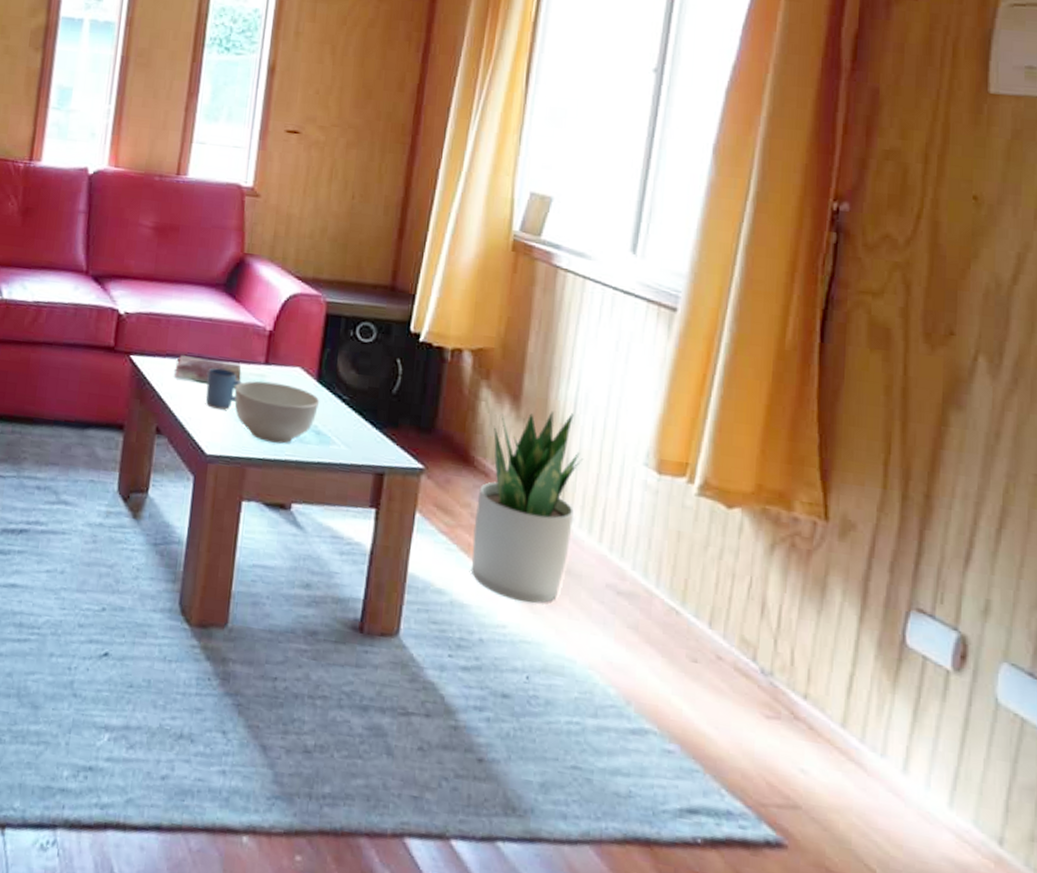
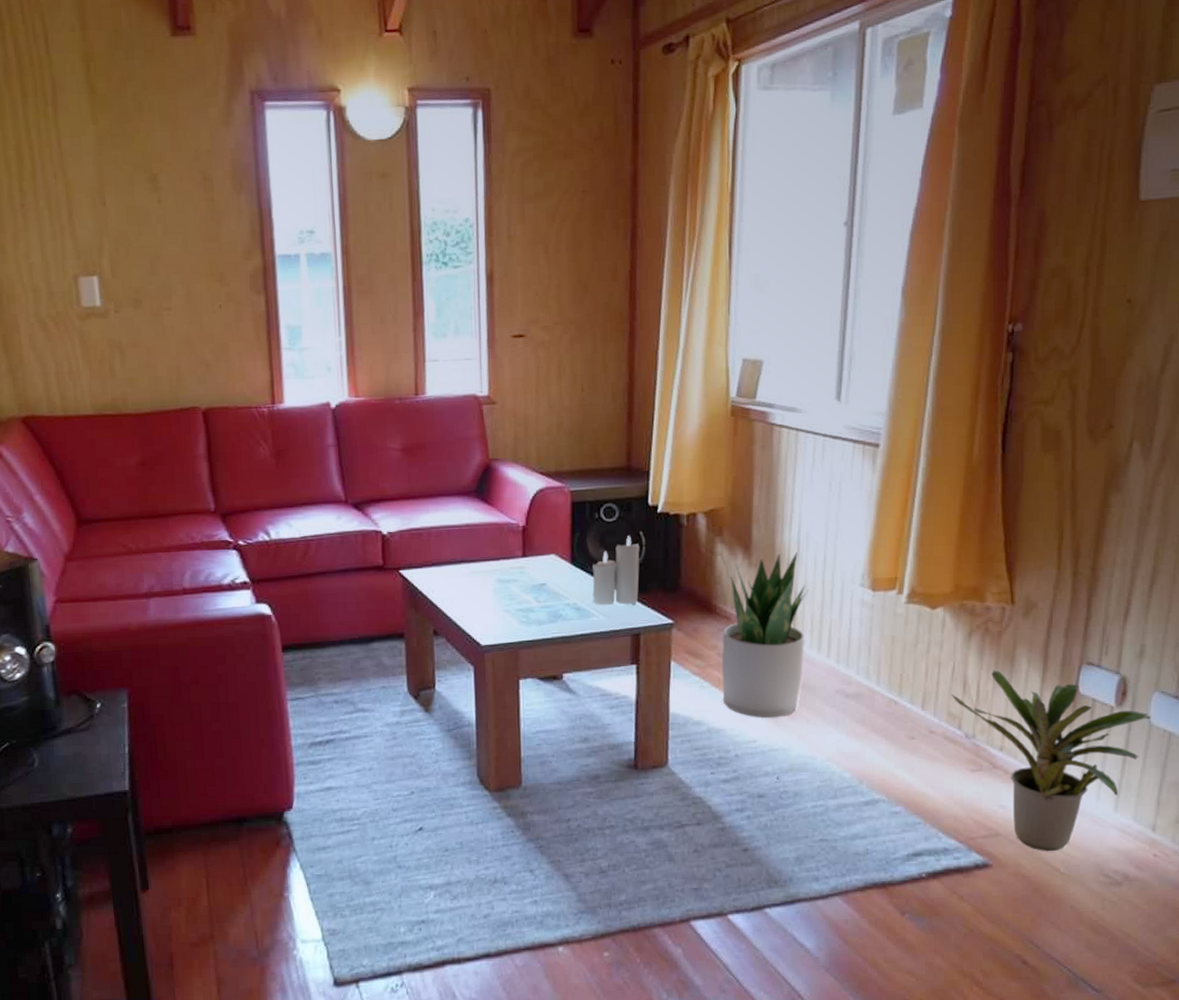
magazine: present [174,355,241,388] -> none [442,561,503,584]
mug: present [205,367,242,410] -> none [472,567,504,604]
bowl: present [234,380,320,444] -> none [498,571,576,625]
candle: none [335,361,396,439] -> present [592,536,640,606]
potted plant: none [745,595,998,845] -> present [951,670,1151,852]

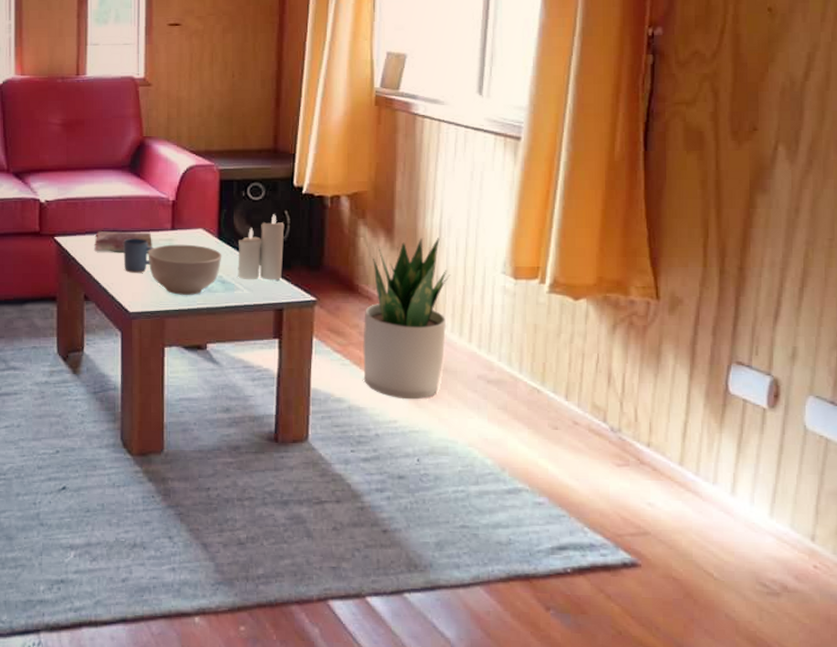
magazine: none [442,561,503,584] -> present [95,231,152,253]
mug: none [472,567,504,604] -> present [123,238,153,273]
bowl: none [498,571,576,625] -> present [148,244,222,295]
potted plant: present [951,670,1151,852] -> none [595,364,806,555]

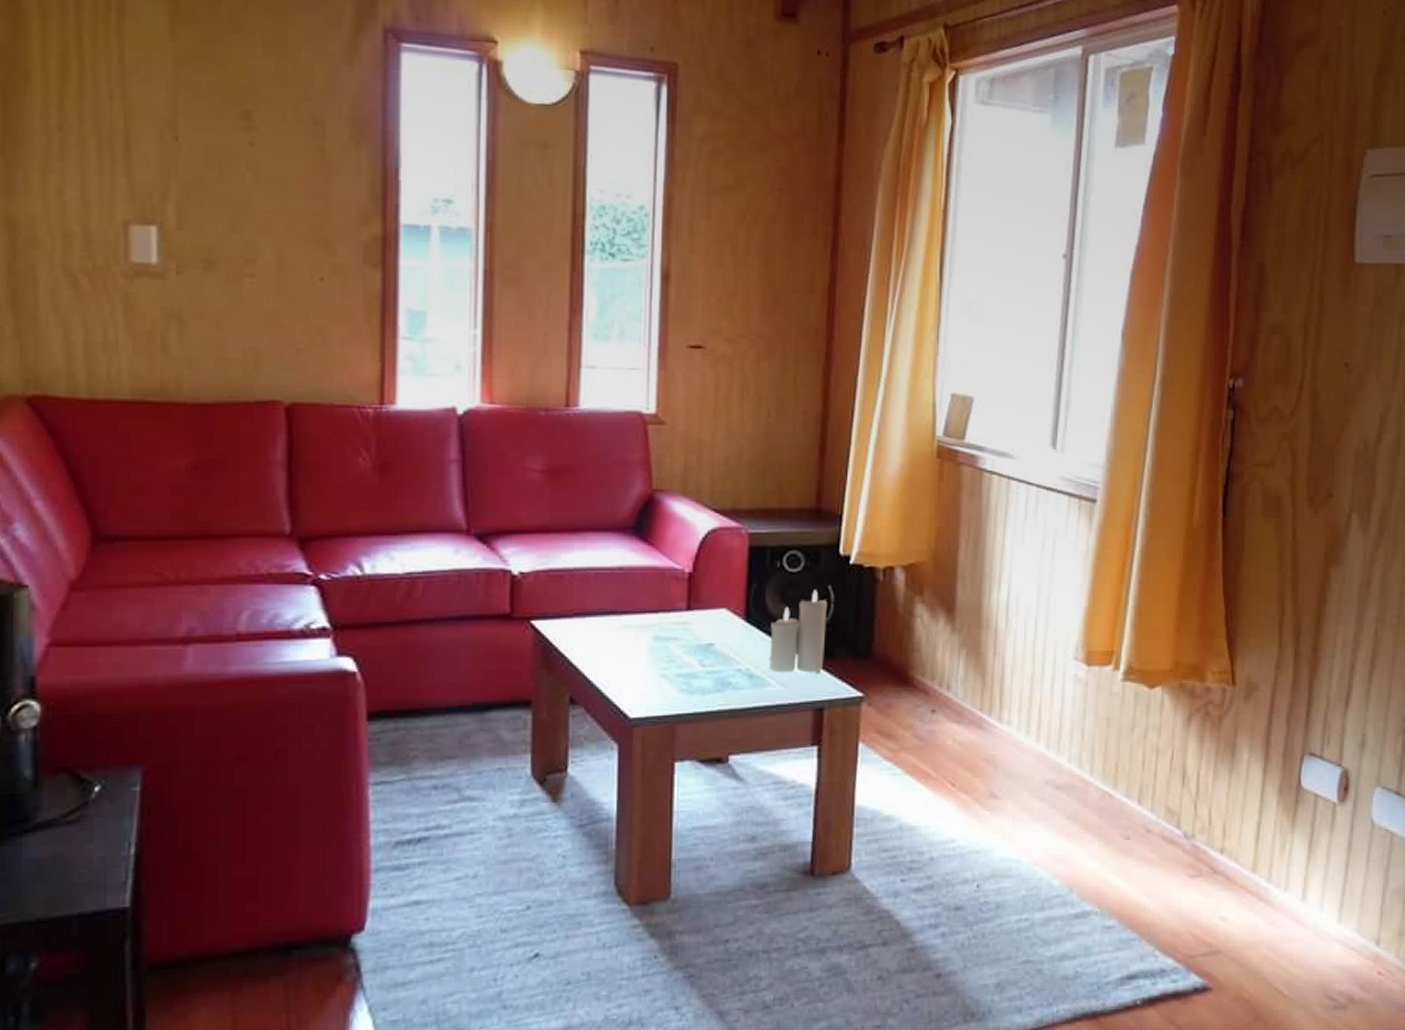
magazine: present [95,231,152,253] -> none [585,613,661,641]
mug: present [123,238,153,273] -> none [623,622,663,667]
bowl: present [148,244,222,295] -> none [655,628,750,694]
planter: present [363,238,451,400] -> none [917,618,1018,814]

